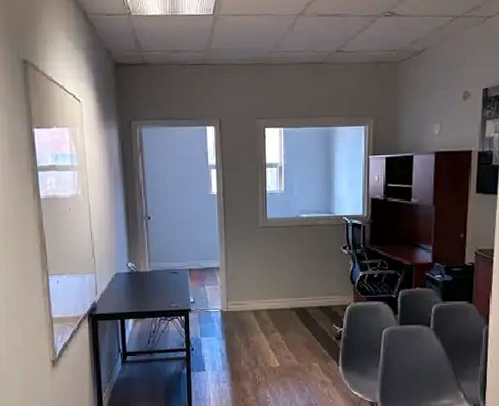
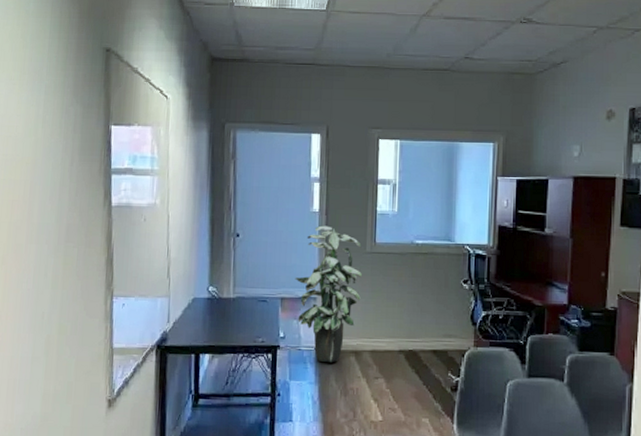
indoor plant: none [200,206,257,321] -> present [295,225,363,362]

